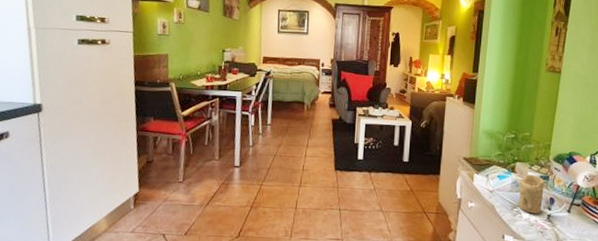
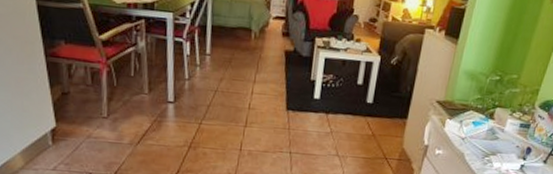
candle: present [518,174,545,214] -> none [490,121,525,164]

